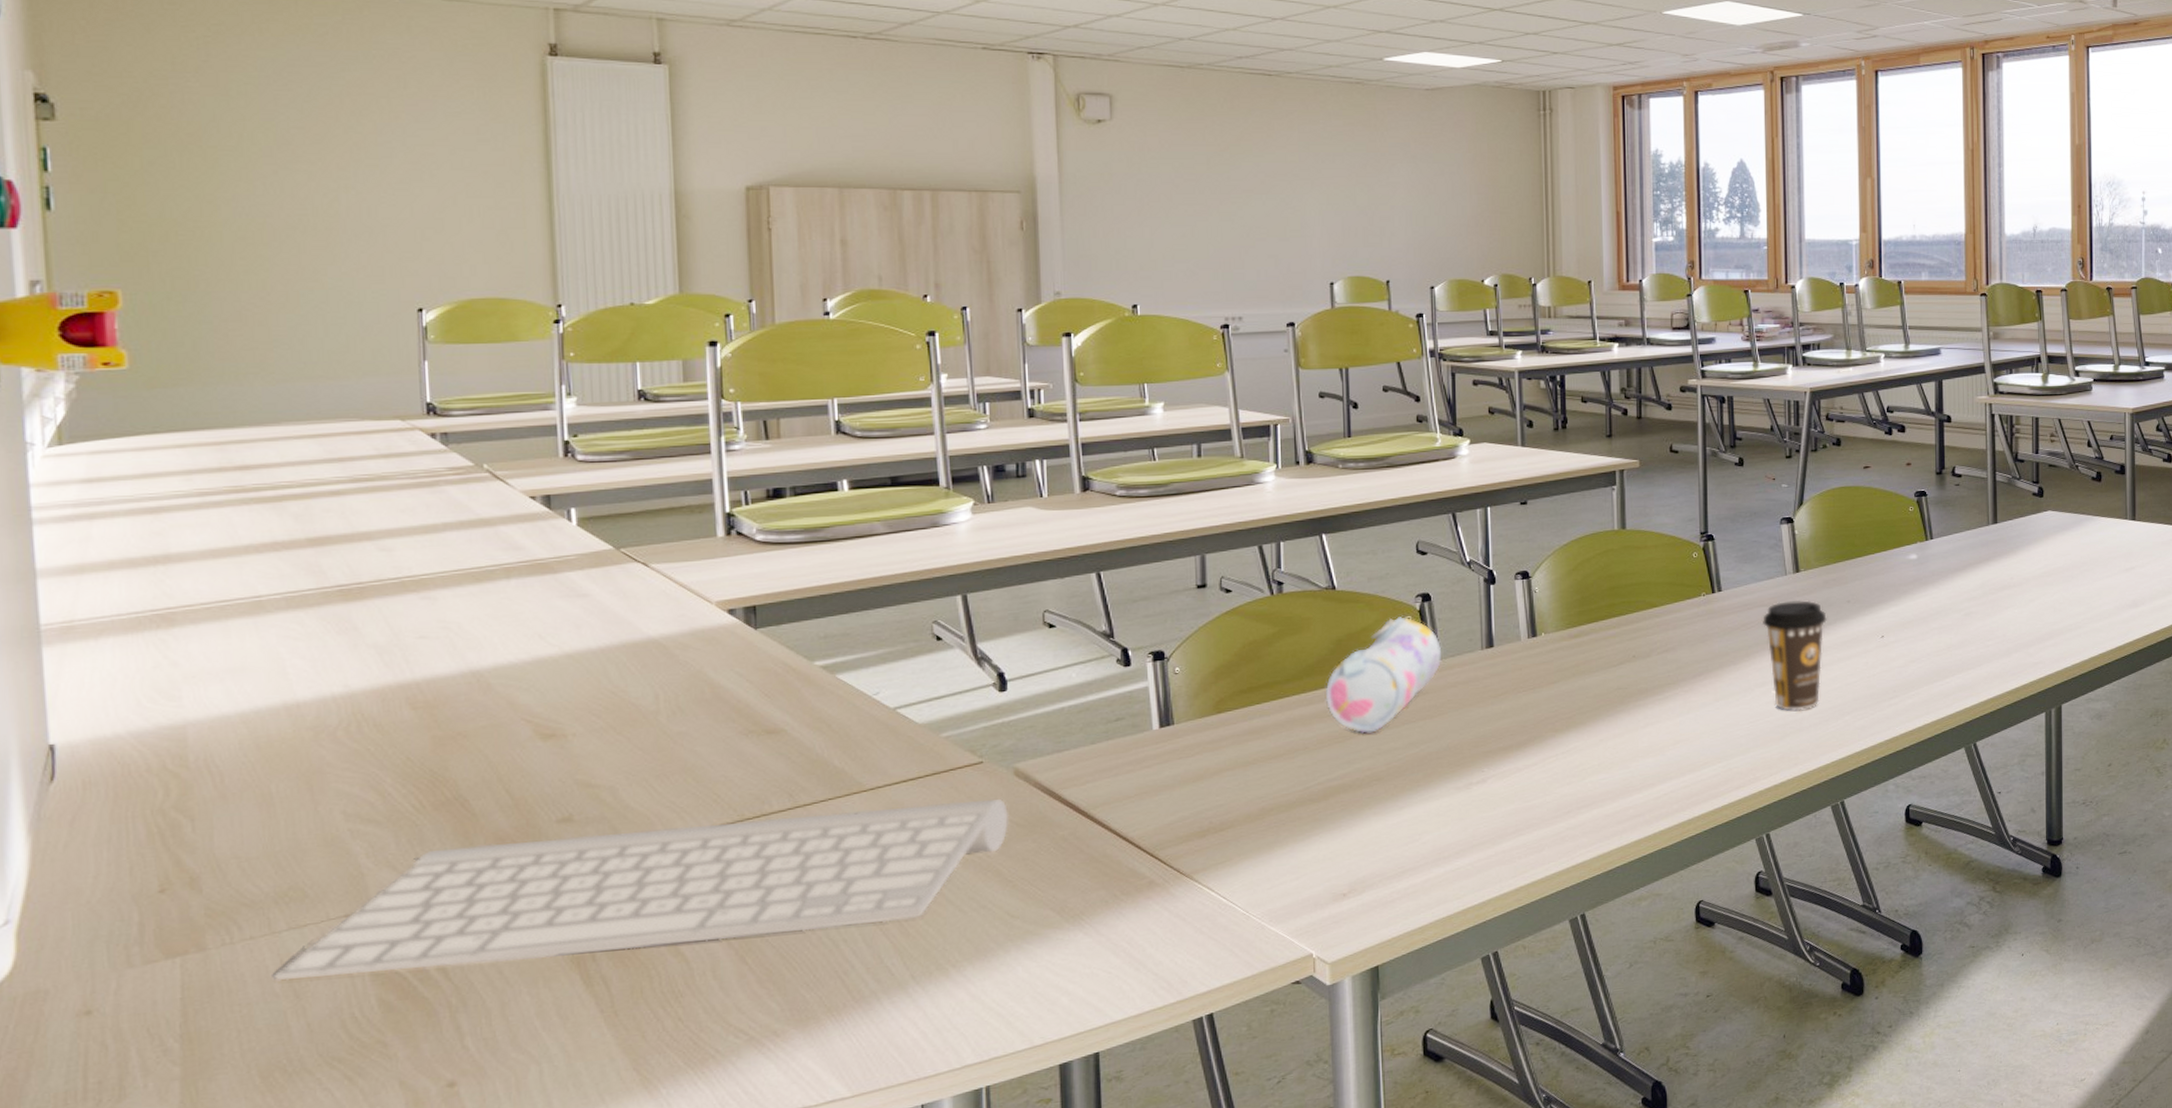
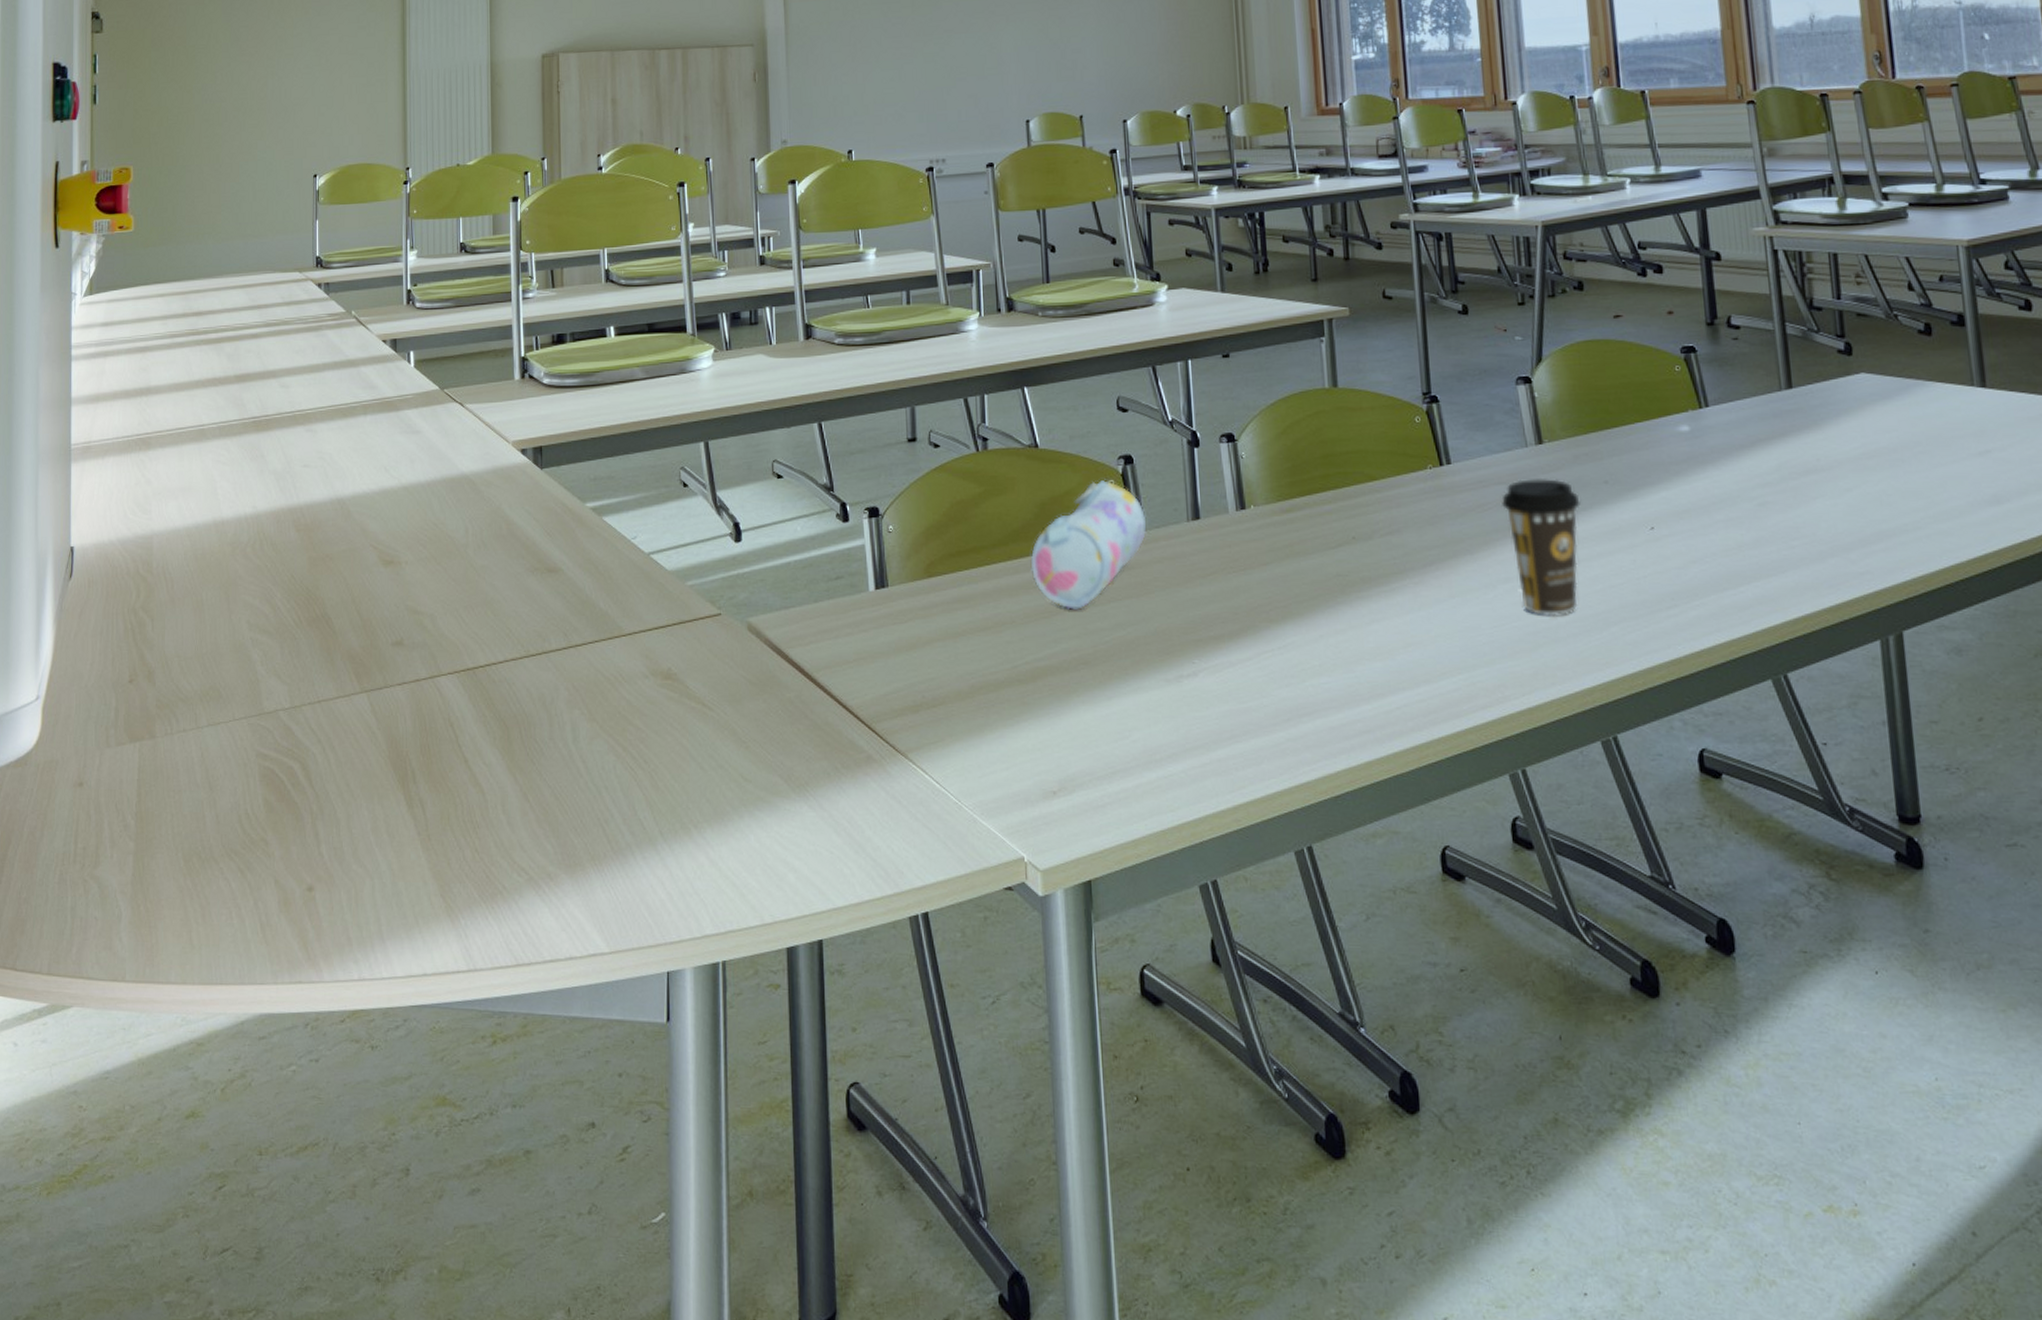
keyboard: present [272,799,1010,982] -> none [195,653,744,776]

